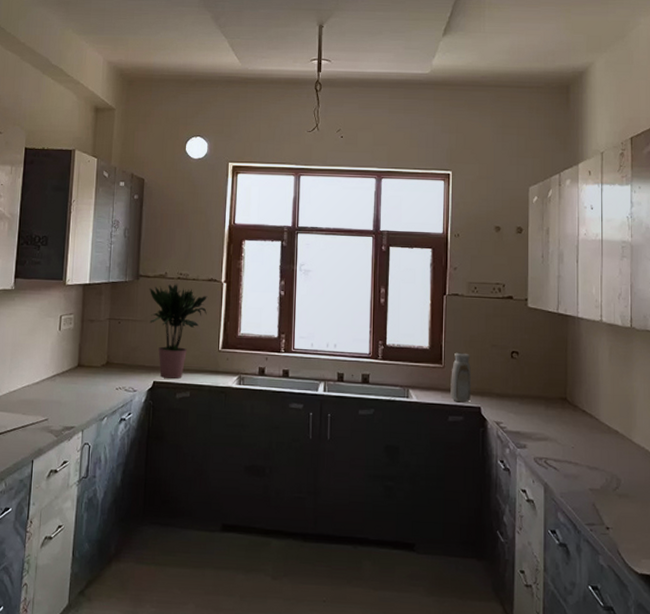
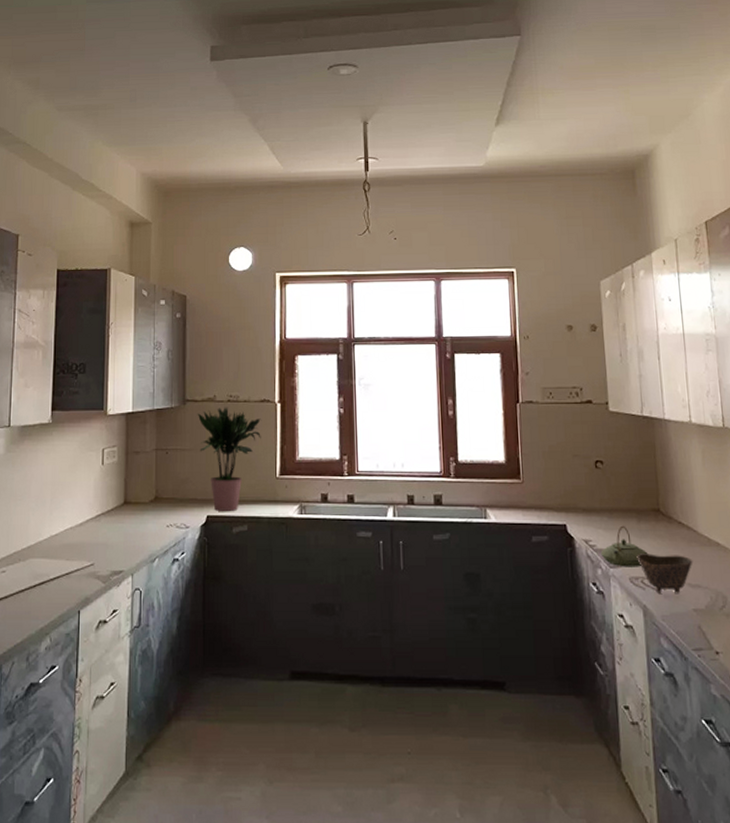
vase: present [450,352,472,402] -> none [531,465,555,519]
teapot: none [510,411,553,449] -> present [600,525,648,567]
bowl: none [542,437,593,475] -> present [637,554,693,595]

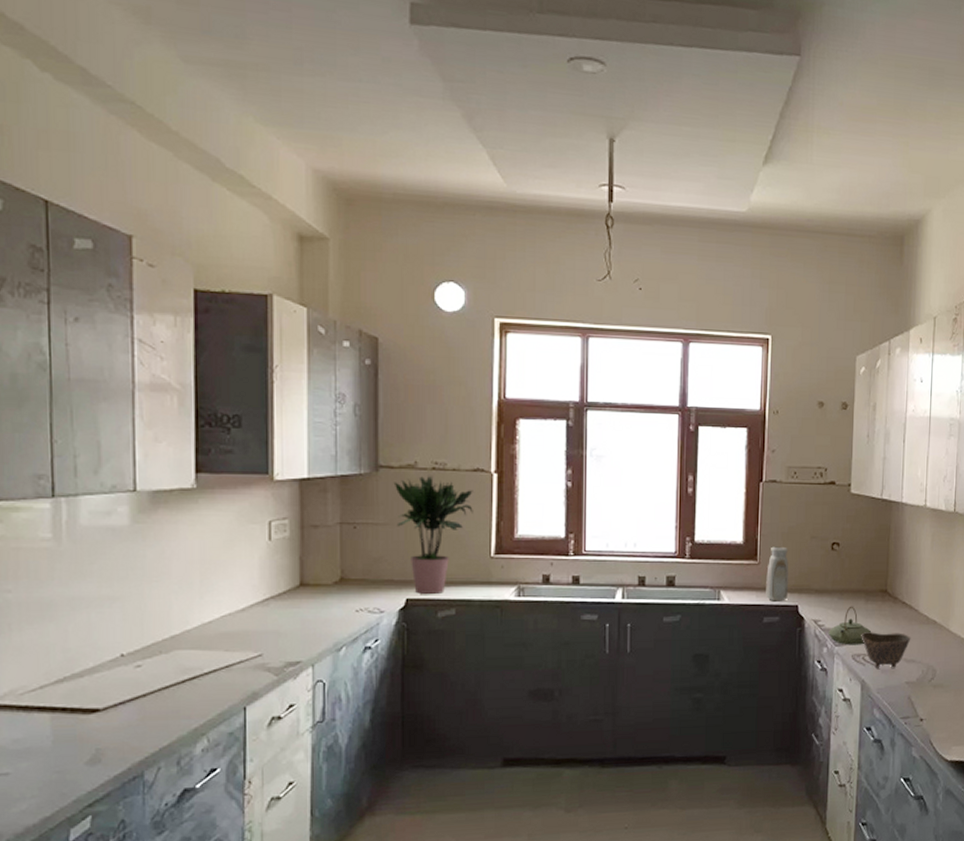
vase: none [531,465,555,519] -> present [766,546,789,600]

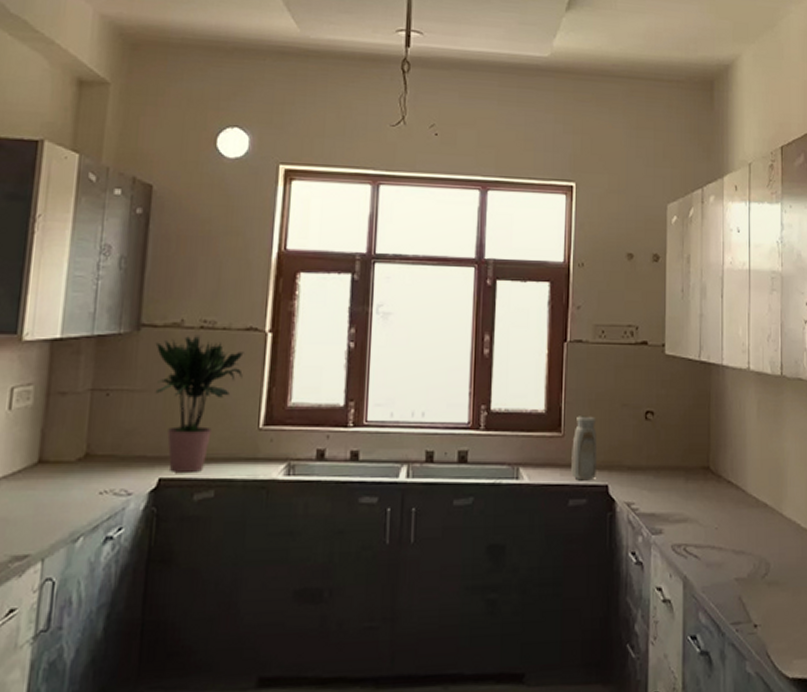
teapot: present [828,606,872,645] -> none [643,485,694,533]
bowl: present [861,632,911,669] -> none [681,517,739,563]

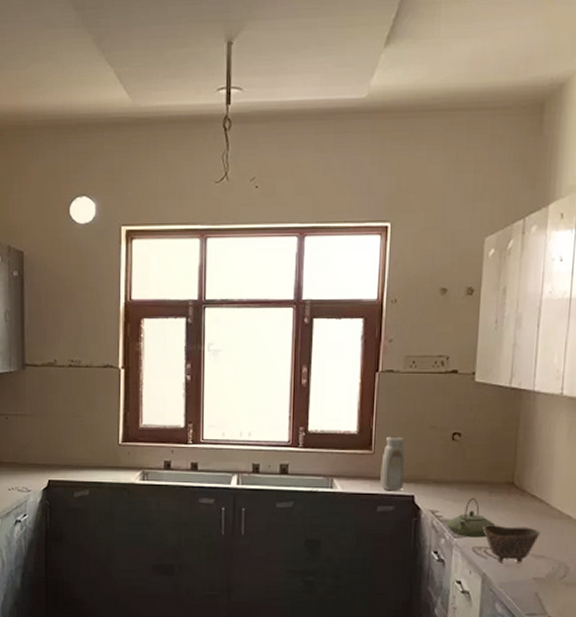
potted plant: present [155,335,244,472] -> none [37,372,104,476]
teapot: none [643,485,694,533] -> present [446,497,496,538]
bowl: none [681,517,739,563] -> present [483,525,541,564]

